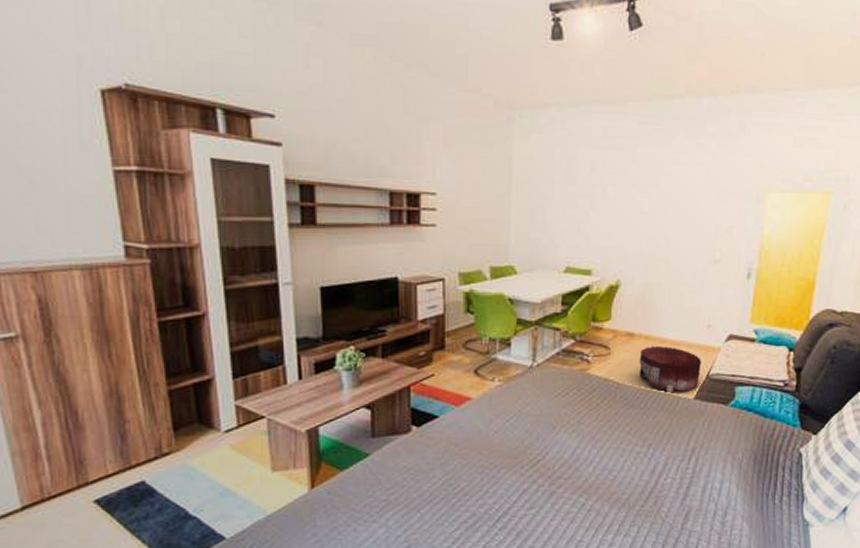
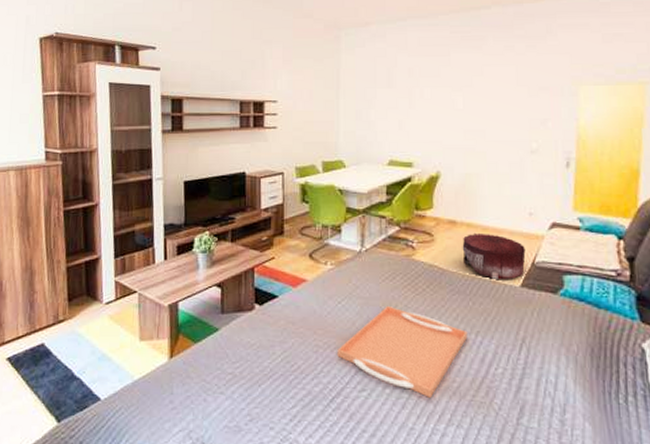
serving tray: none [505,422,640,511] -> present [337,305,468,398]

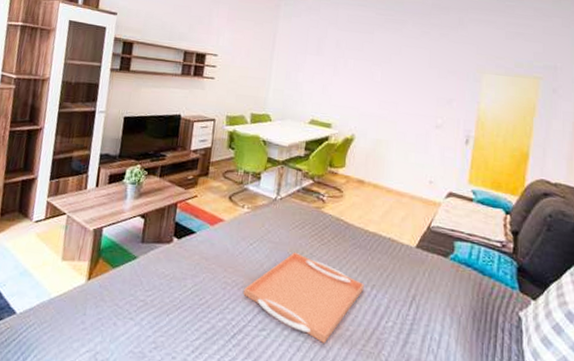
pouf: present [462,232,526,280] -> none [366,193,423,240]

